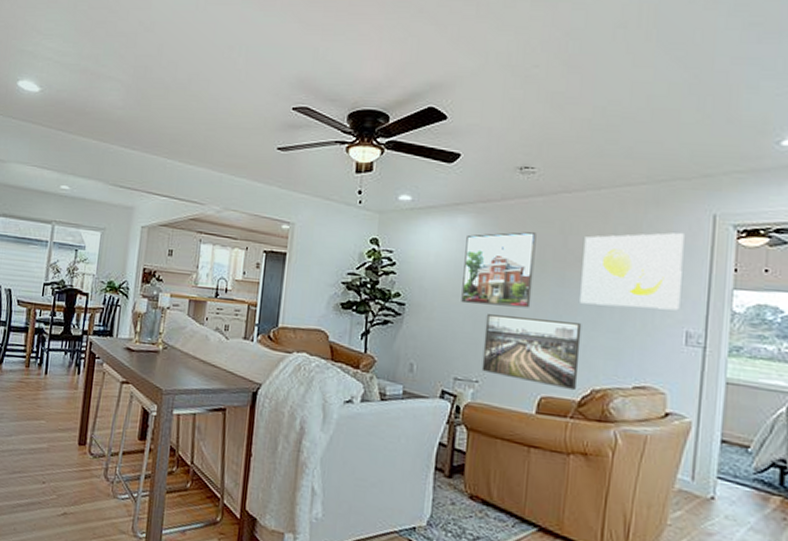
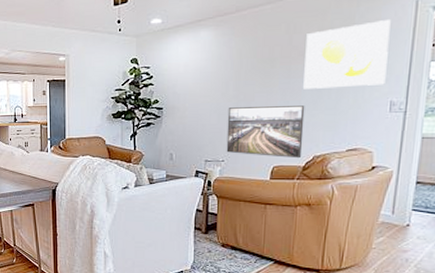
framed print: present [461,232,537,308] -> none [207,36,266,102]

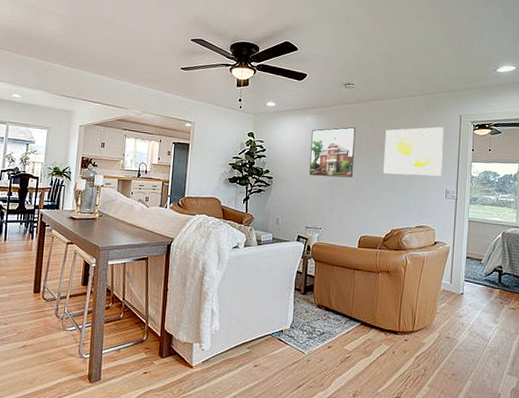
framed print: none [207,36,266,102] -> present [309,127,356,178]
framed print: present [226,105,305,159] -> none [323,183,385,231]

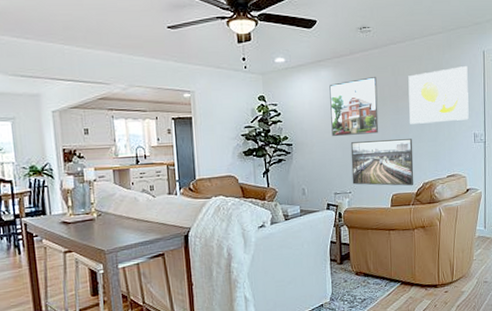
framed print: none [323,183,385,231] -> present [350,139,414,186]

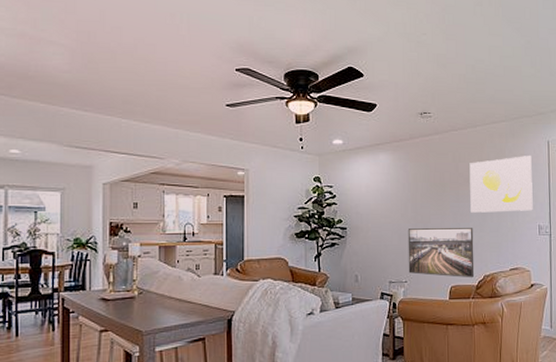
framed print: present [329,77,379,137] -> none [387,163,438,222]

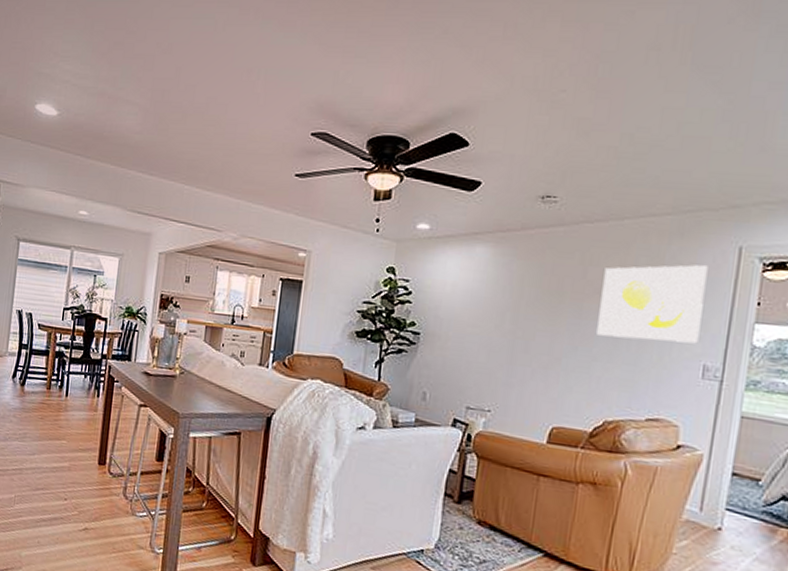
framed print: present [407,228,475,278] -> none [494,345,598,422]

